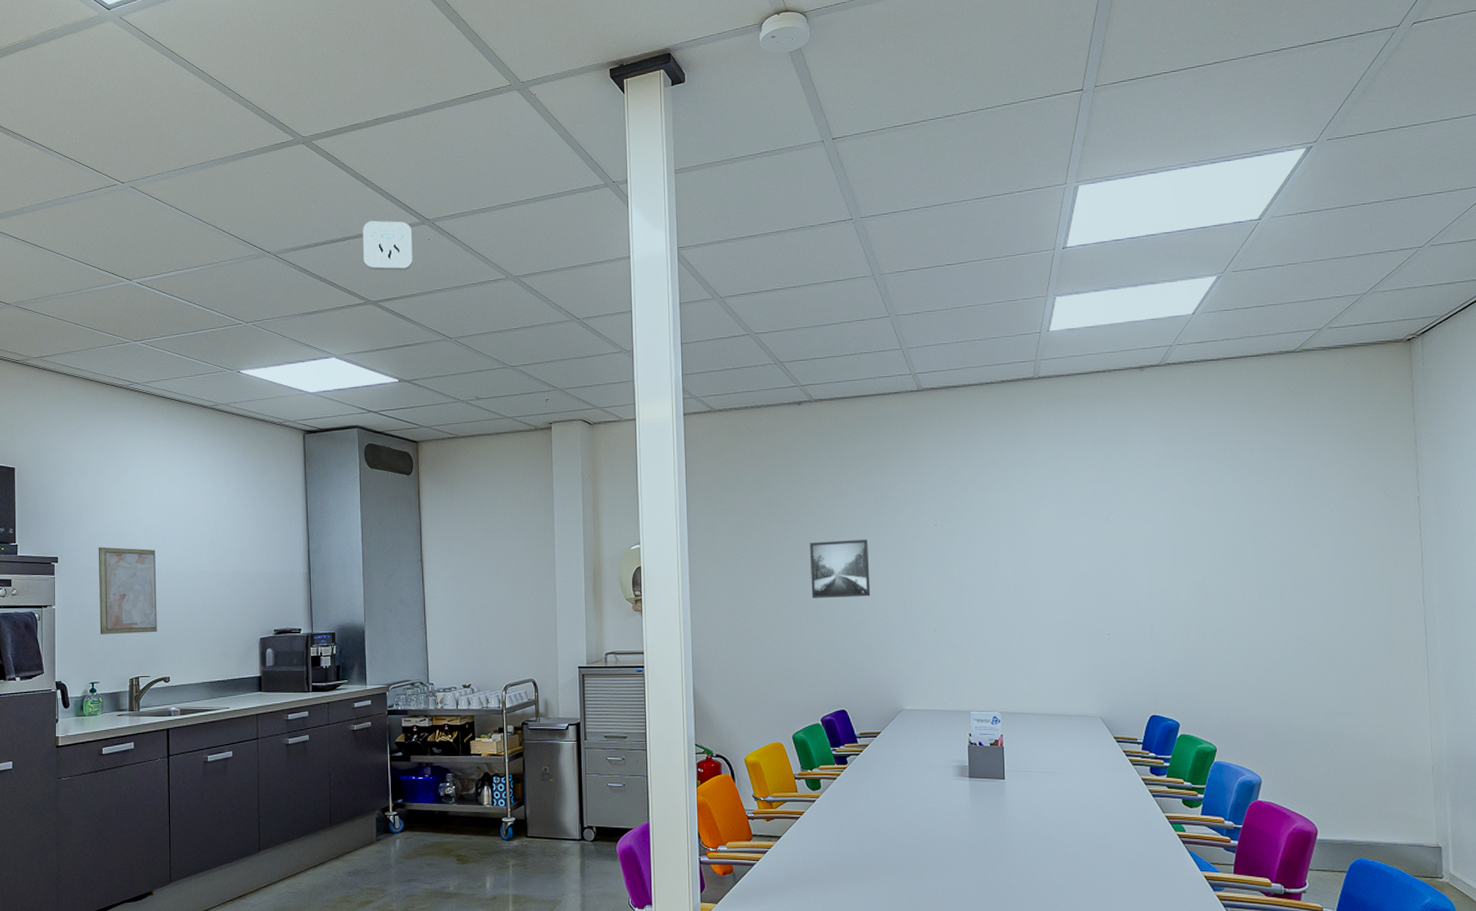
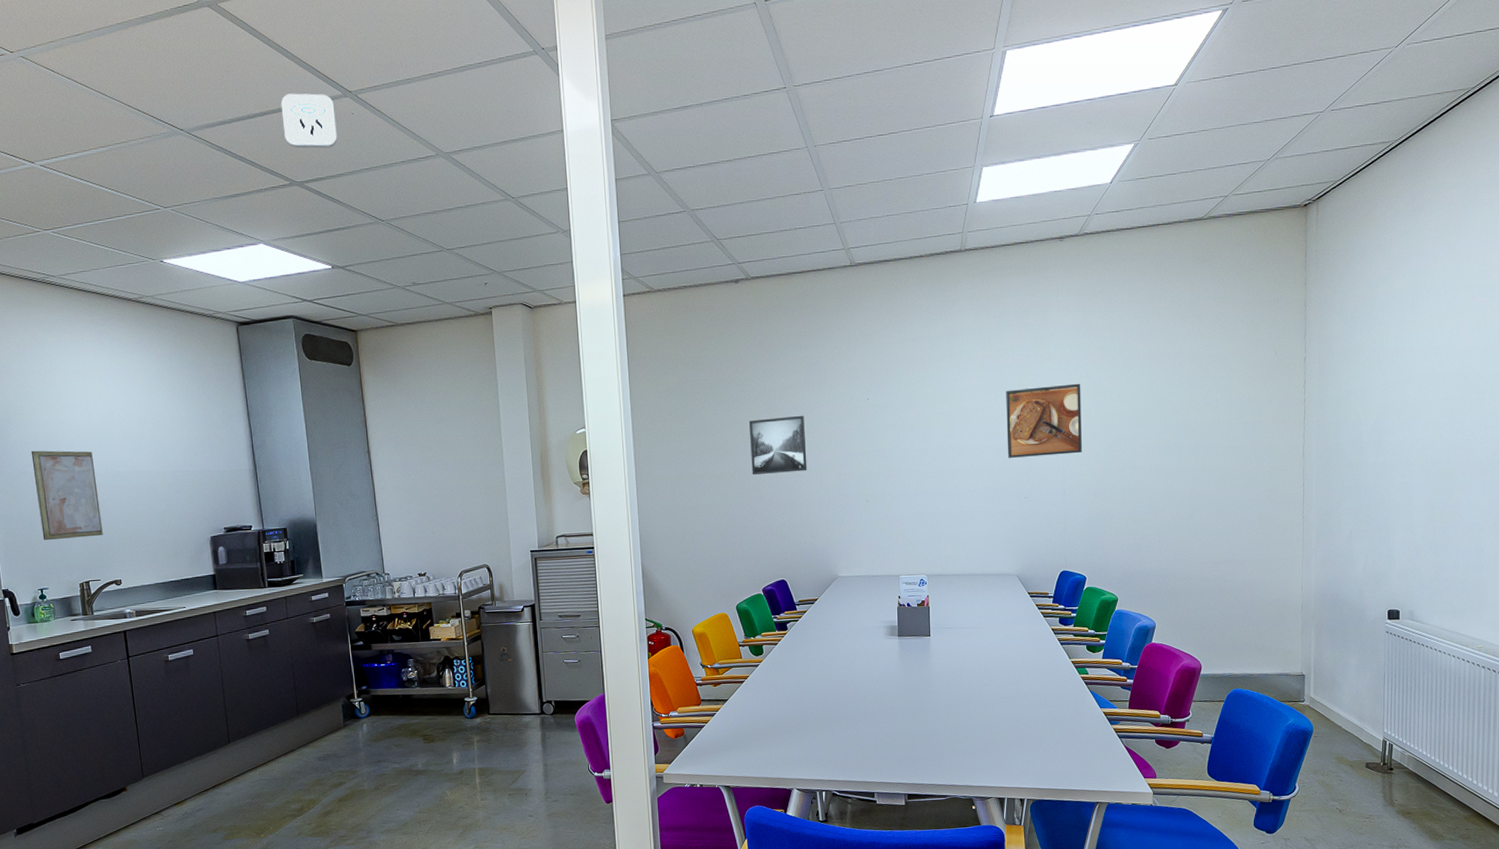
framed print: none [1085,516,1170,592] -> present [1006,383,1082,458]

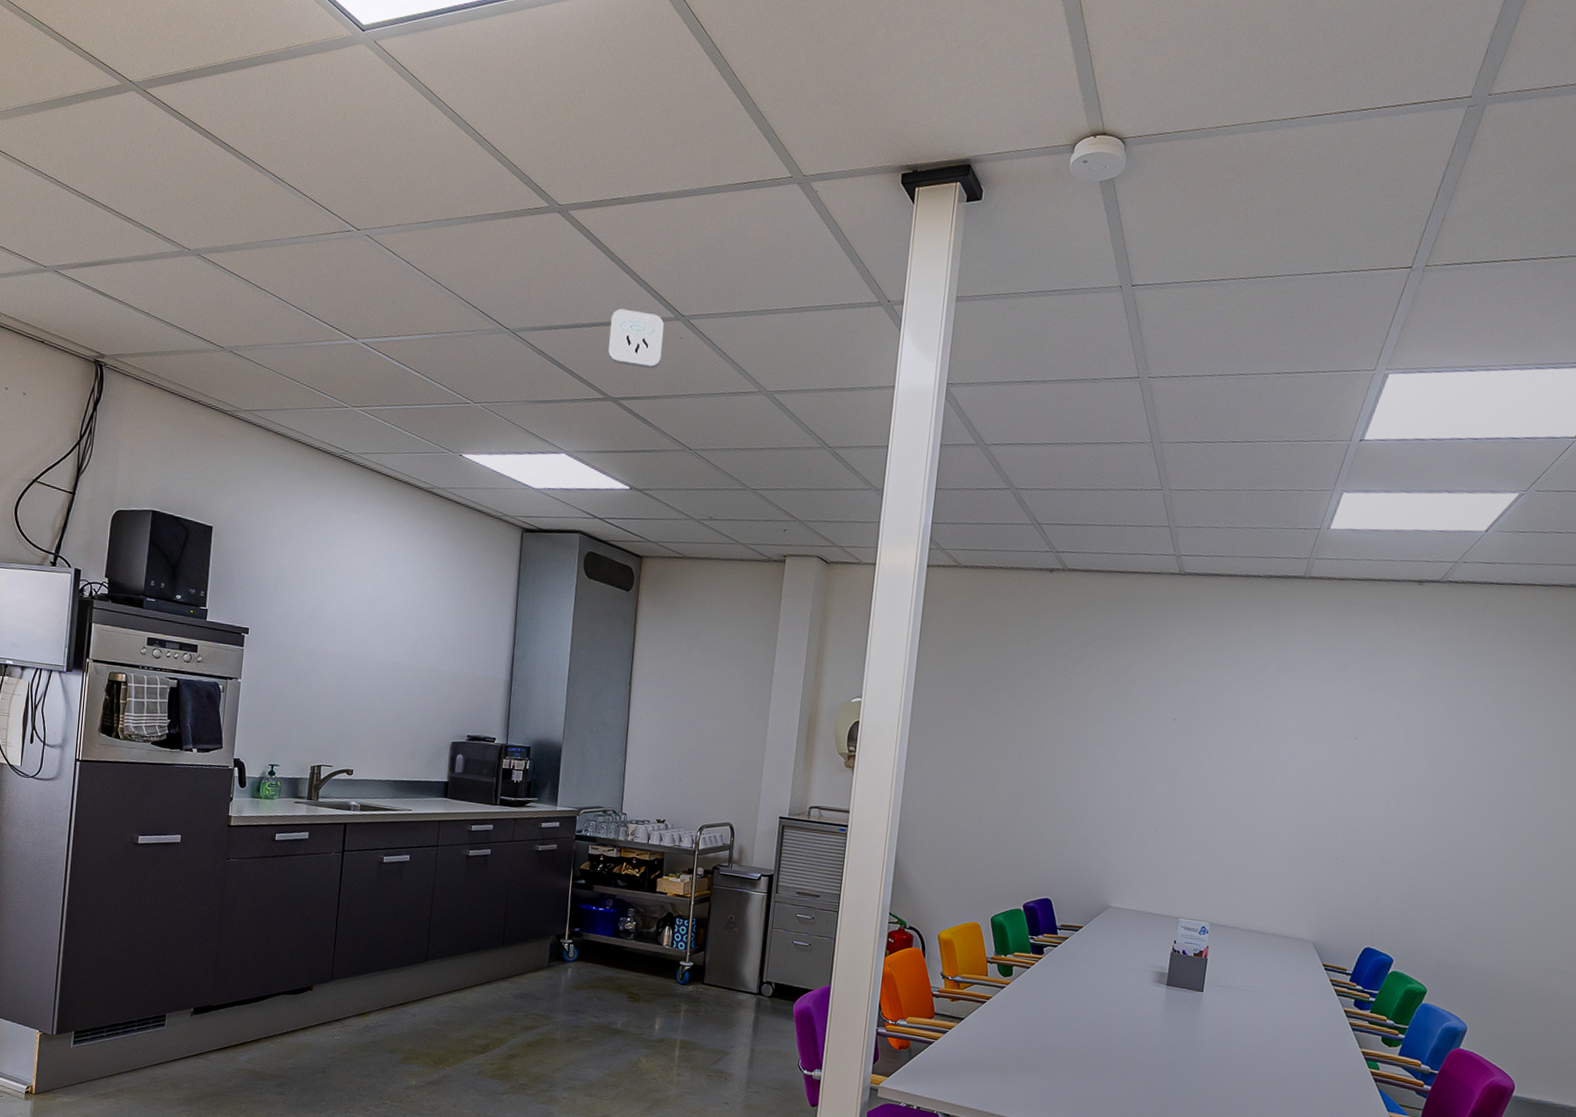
wall art: present [31,450,103,541] -> none [285,623,352,721]
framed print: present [749,415,807,475] -> none [1033,720,1101,785]
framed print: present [1006,383,1082,458] -> none [1323,736,1419,820]

